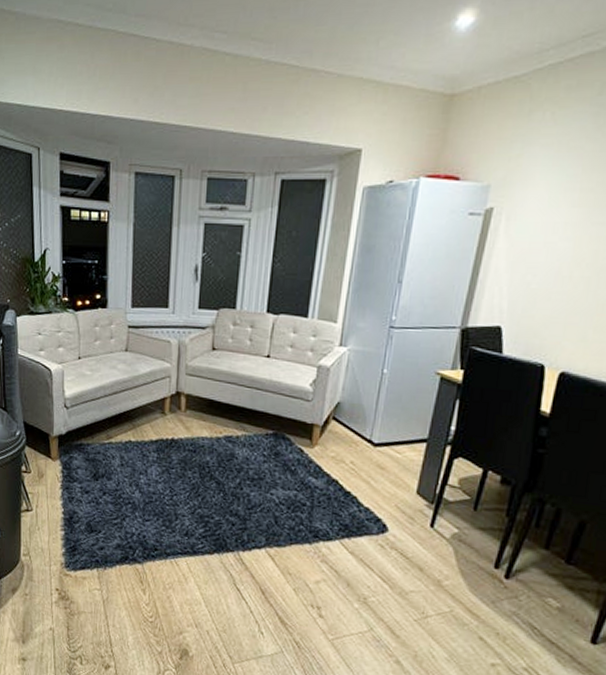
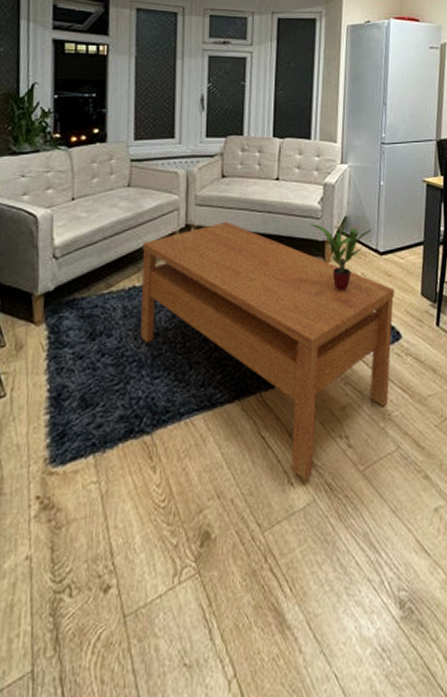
coffee table: none [134,392,386,634] -> present [139,221,395,481]
potted plant: none [299,405,368,476] -> present [310,224,372,292]

